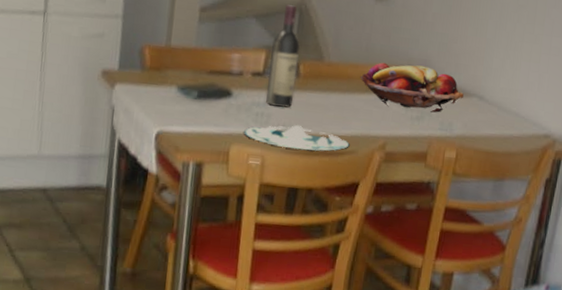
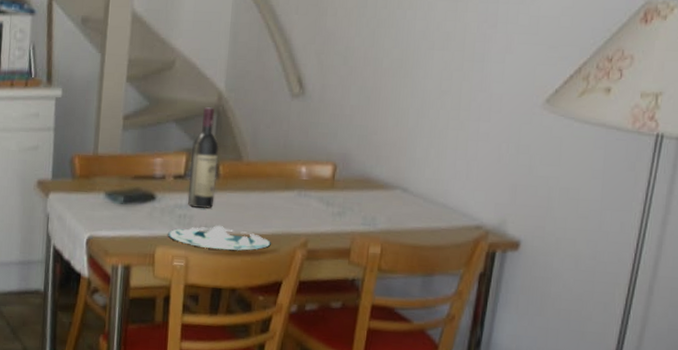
fruit basket: present [360,62,464,113] -> none [279,158,386,207]

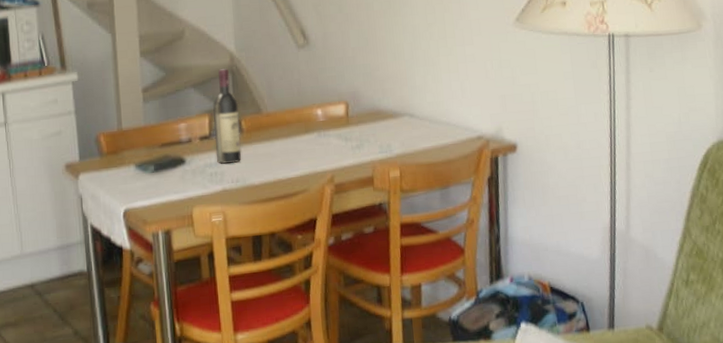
plate: present [168,226,271,251] -> none [202,177,301,200]

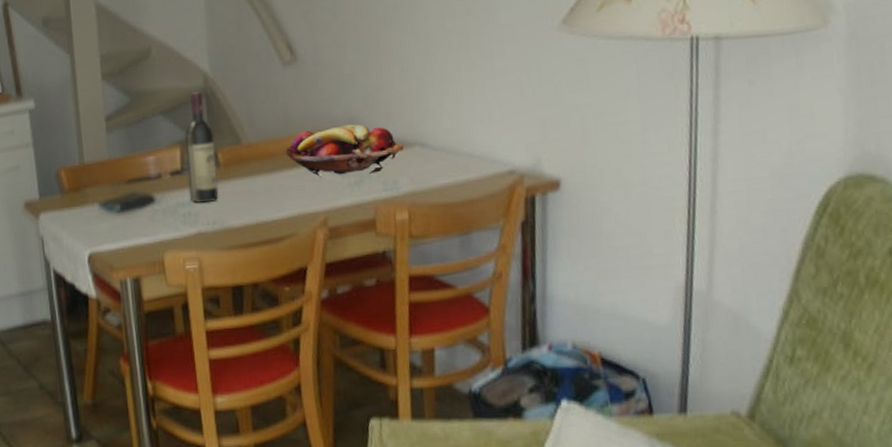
fruit basket: none [297,97,395,141] -> present [283,124,403,176]

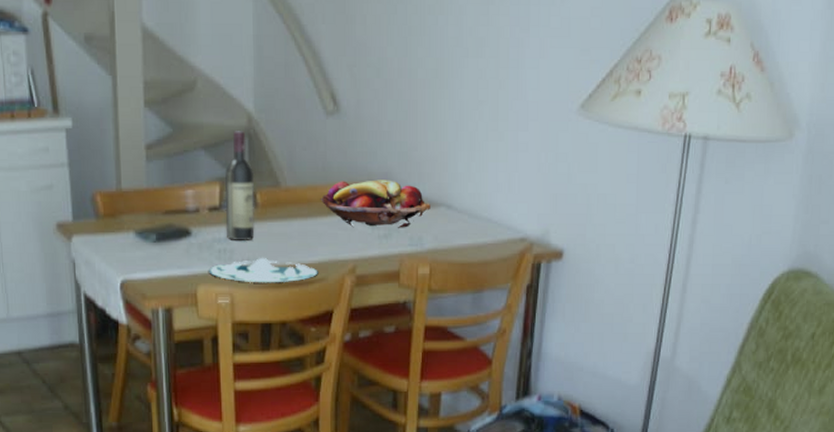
plate: none [175,218,288,245] -> present [209,258,318,282]

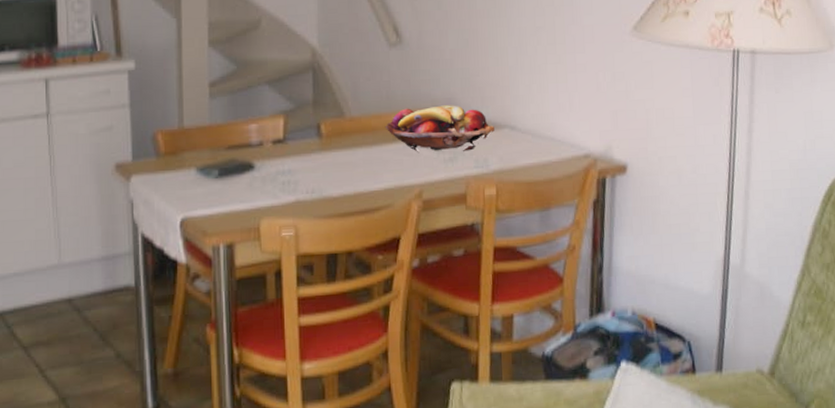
plate: present [209,258,318,282] -> none [272,188,384,213]
wine bottle: present [225,131,255,242] -> none [289,65,319,172]

